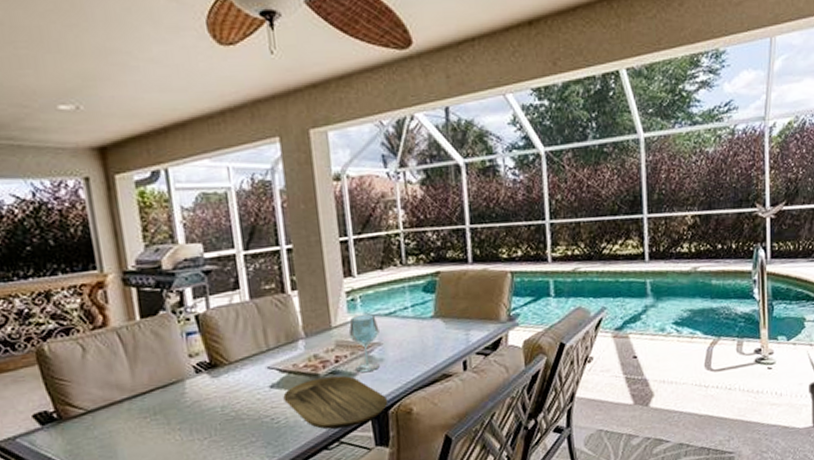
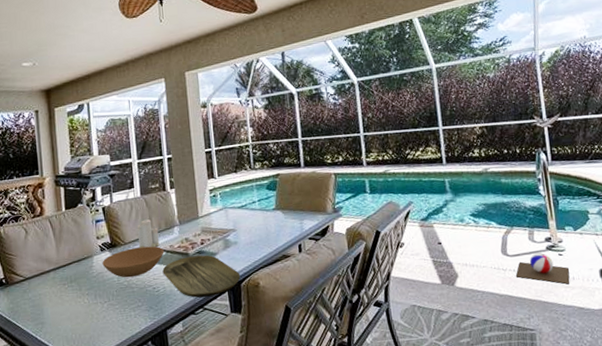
bowl: none [198,365,285,407] -> present [102,246,164,278]
candle: none [245,330,279,369] -> present [136,218,160,248]
wine glass: present [348,314,380,373] -> none [211,206,234,253]
beachball: none [718,366,777,402] -> present [515,253,570,285]

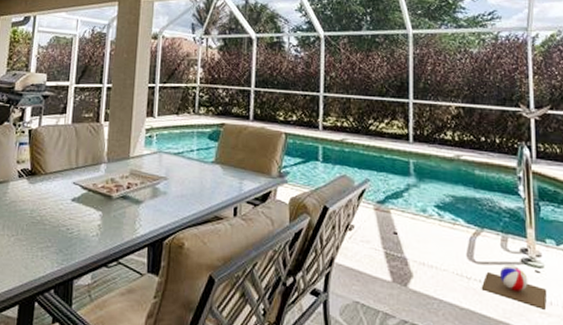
bowl: present [102,246,164,278] -> none [17,179,86,213]
candle: present [136,218,160,248] -> none [60,149,84,184]
placemat: present [162,255,241,298] -> none [80,199,165,250]

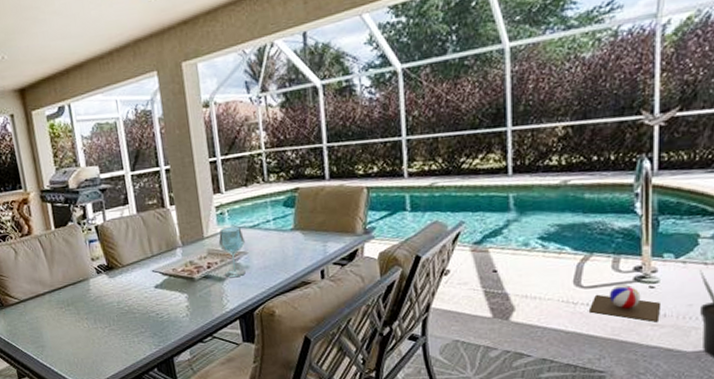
wine glass: none [142,150,168,202] -> present [218,226,246,278]

